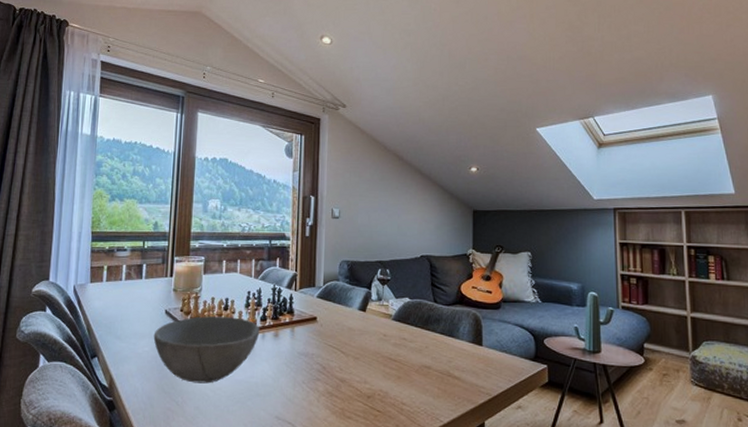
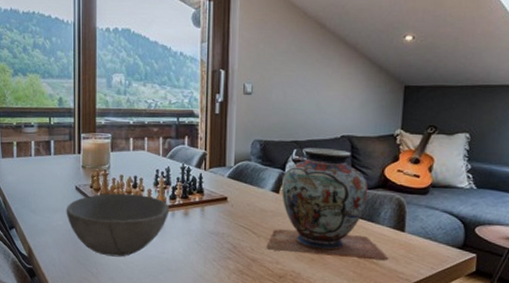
decorative vase: none [355,267,470,376] -> present [266,148,389,261]

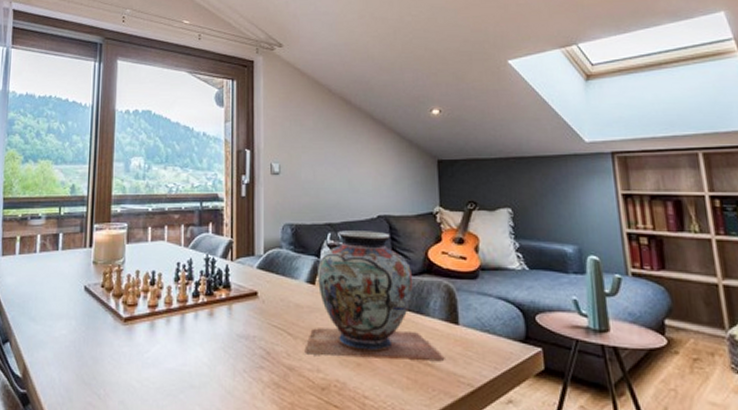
bowl: present [66,193,170,257] -> none [71,292,192,373]

